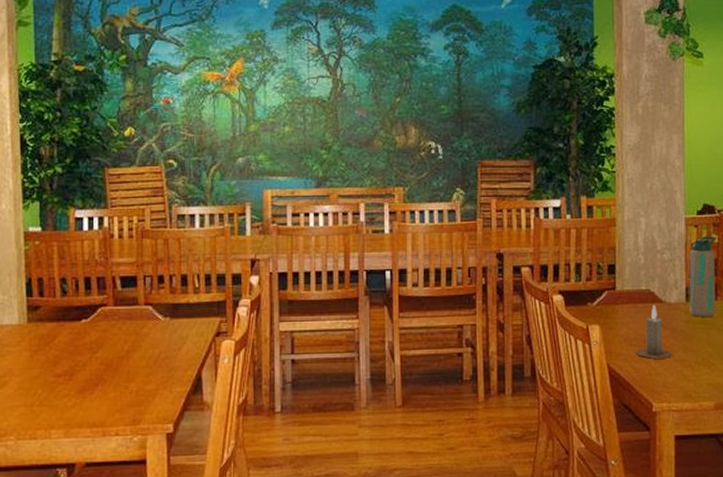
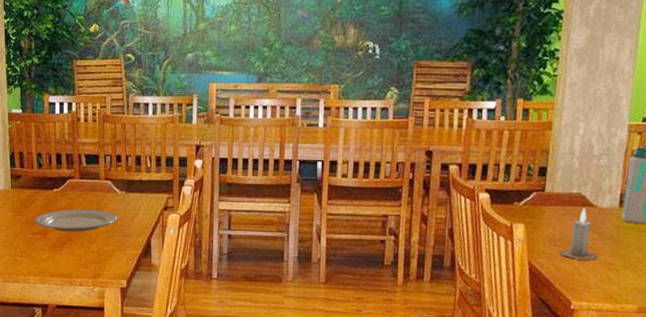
plate: none [57,340,161,371] -> present [34,208,117,232]

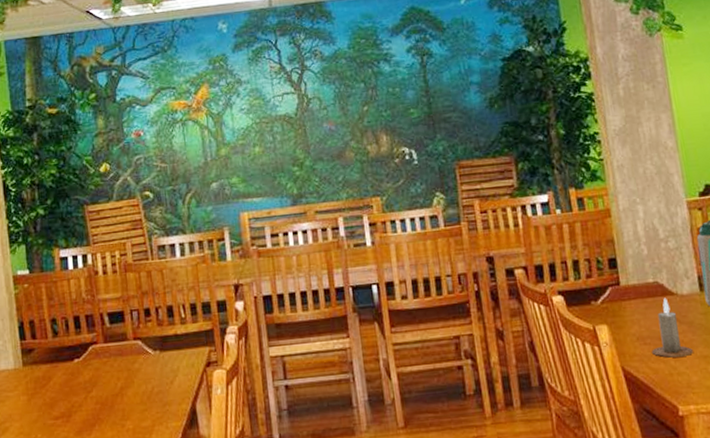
plate: present [34,208,117,232] -> none [53,377,153,411]

